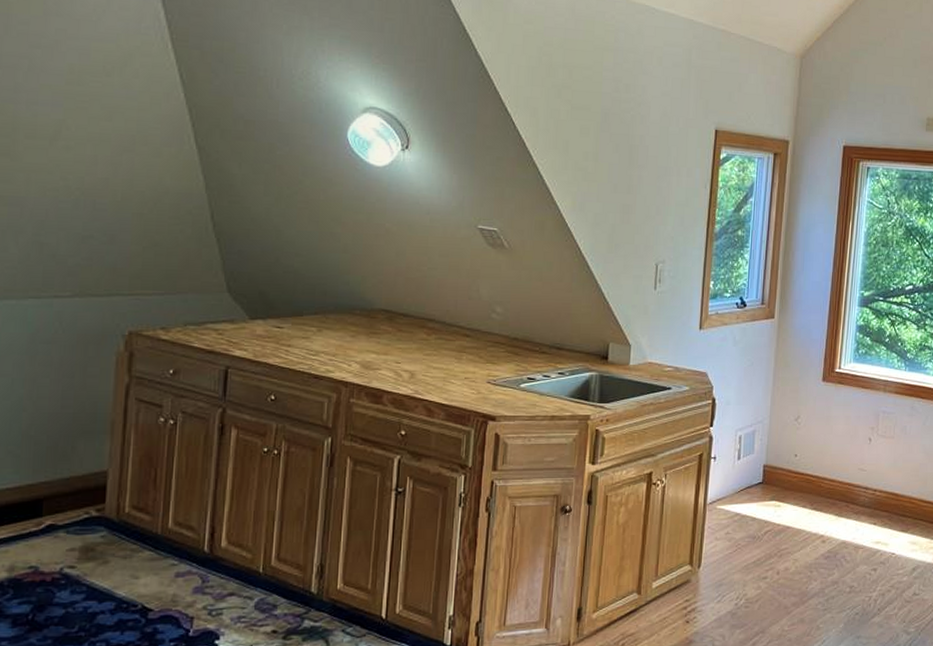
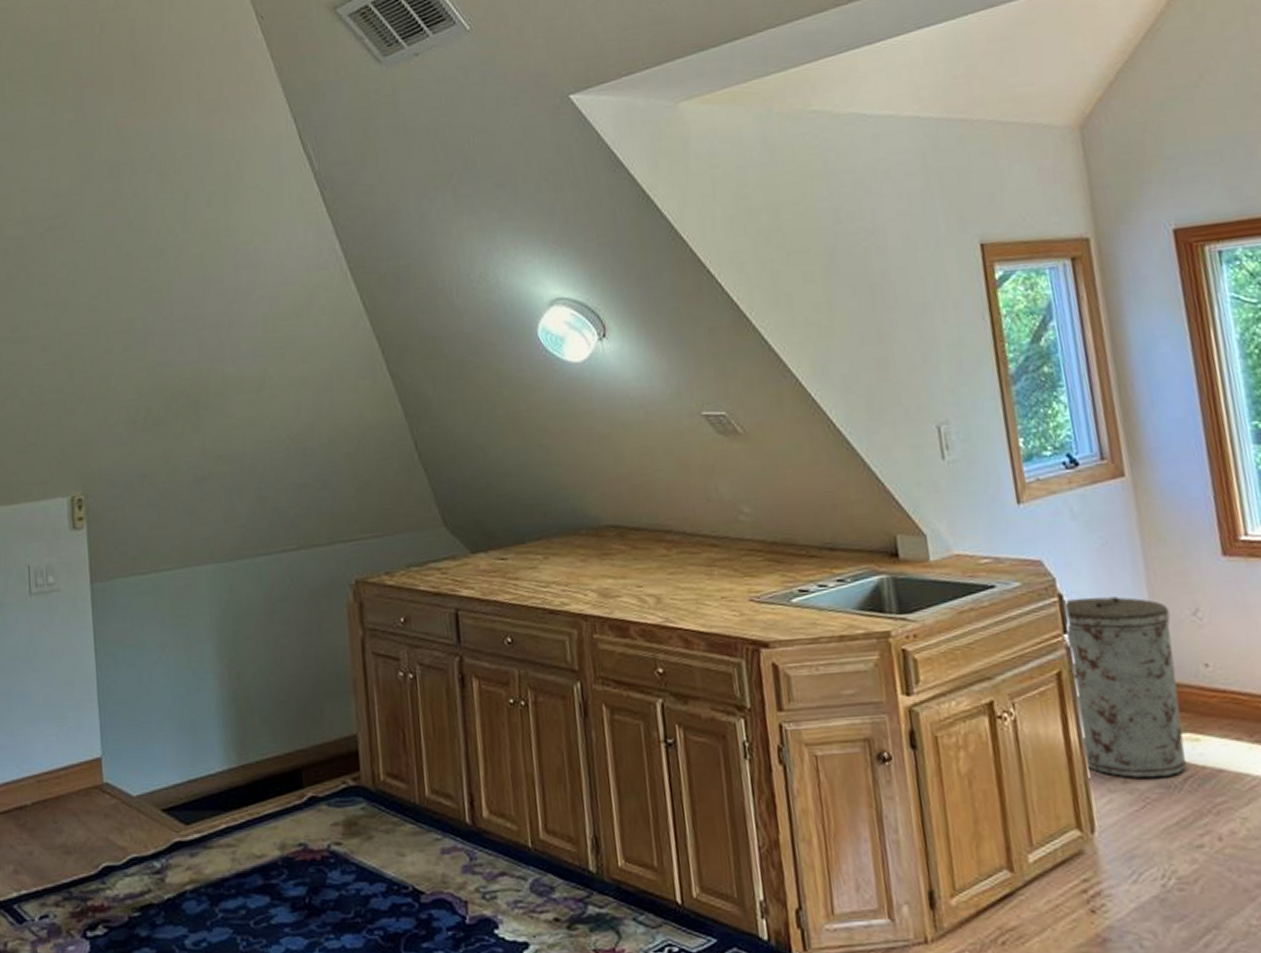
trash can: none [704,403,781,531] -> present [1062,596,1187,779]

